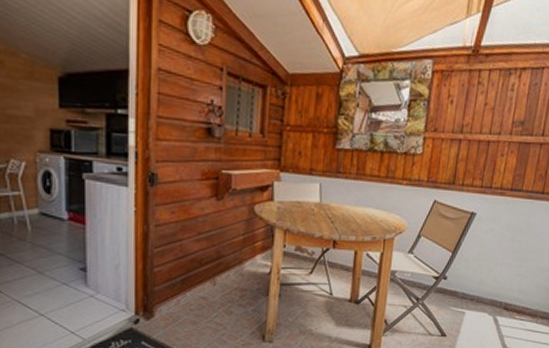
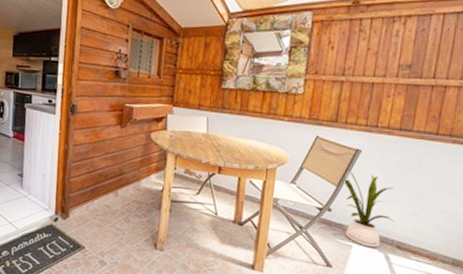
house plant: none [458,234,504,312] -> present [343,170,394,248]

